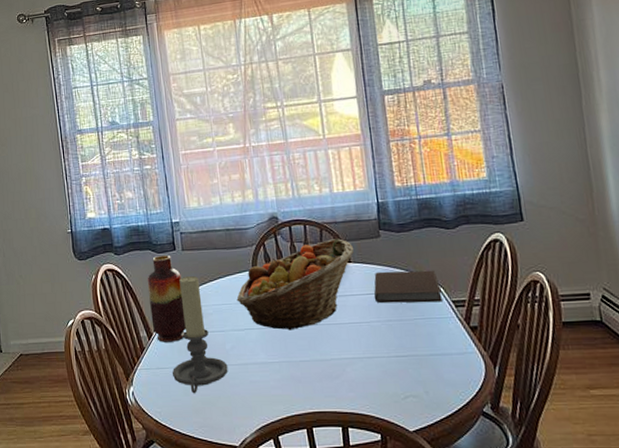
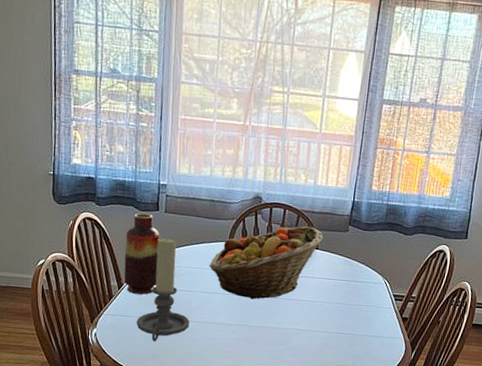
notebook: present [374,270,443,304] -> none [331,261,387,295]

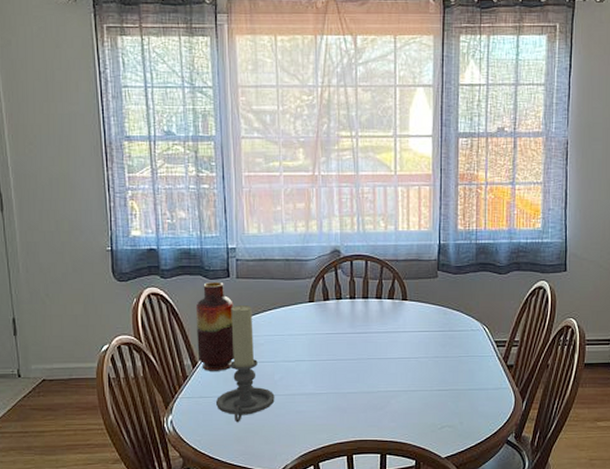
fruit basket: present [209,226,323,300] -> none [290,276,411,363]

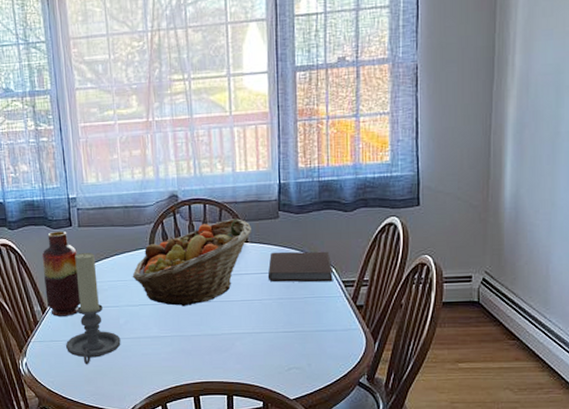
fruit basket: none [290,276,411,363] -> present [132,218,251,307]
notebook: none [426,310,486,342] -> present [268,251,333,283]

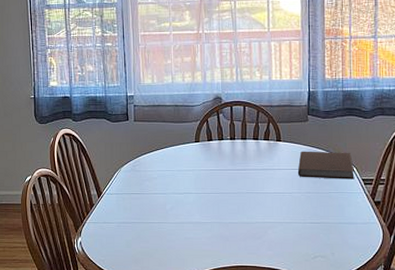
vase: present [41,230,80,317] -> none [100,124,132,201]
candle holder: present [65,253,121,365] -> none [116,145,166,246]
fruit basket: present [132,218,251,307] -> none [179,120,284,196]

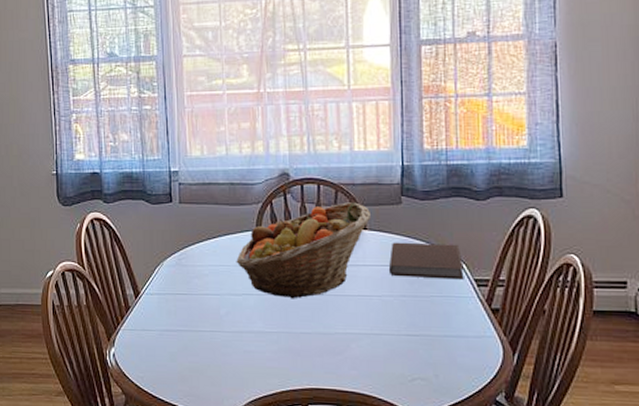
fruit basket: none [179,120,284,196] -> present [236,202,370,299]

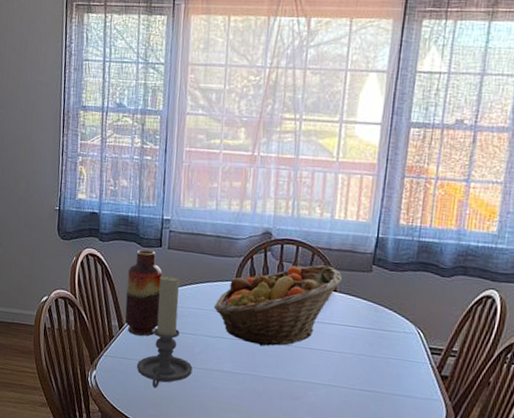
vase: none [138,206,177,303] -> present [125,249,163,336]
candle holder: none [158,232,221,360] -> present [136,275,193,389]
notebook: present [389,242,464,280] -> none [352,305,421,347]

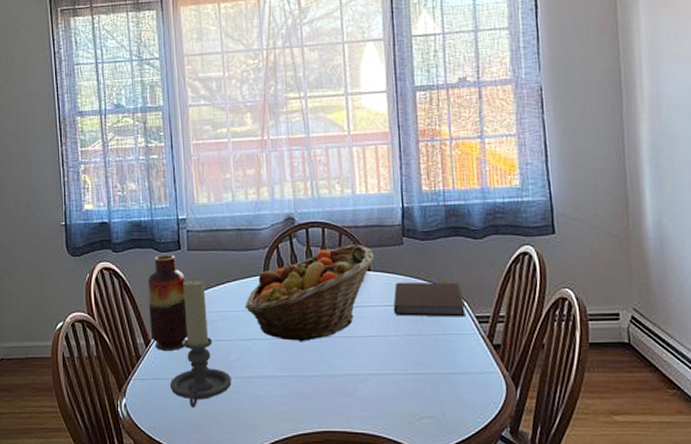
notebook: none [352,305,421,347] -> present [394,282,466,317]

